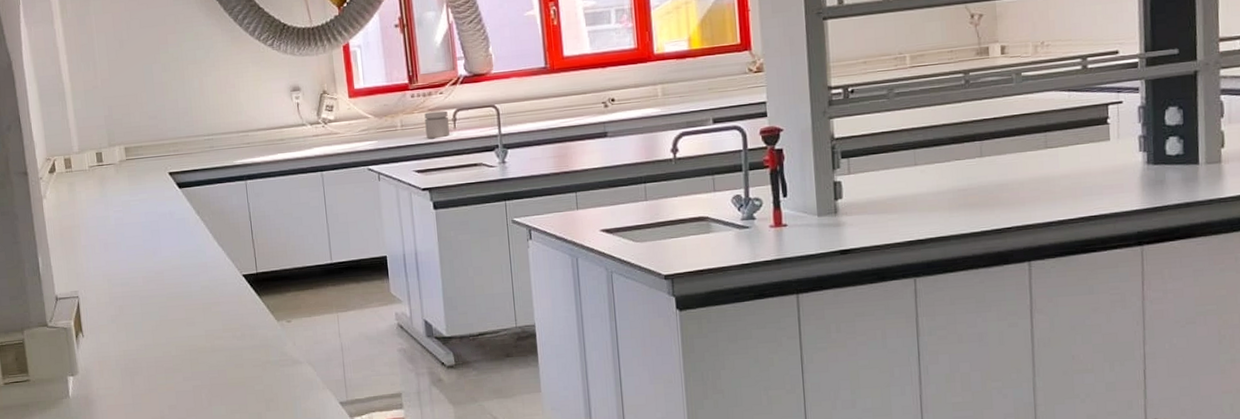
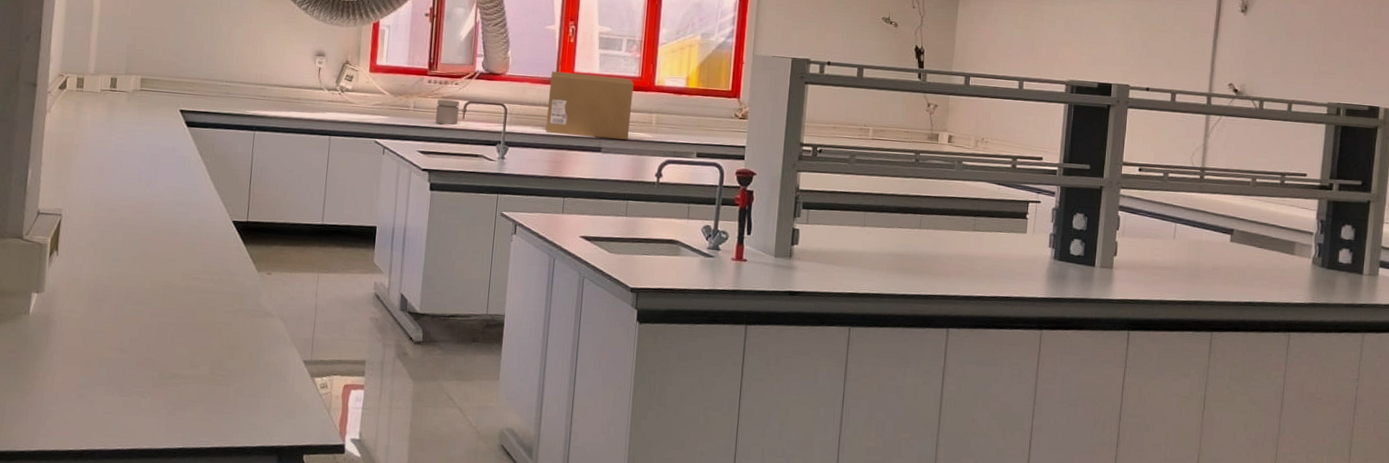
box: none [539,52,635,127] -> present [545,71,634,141]

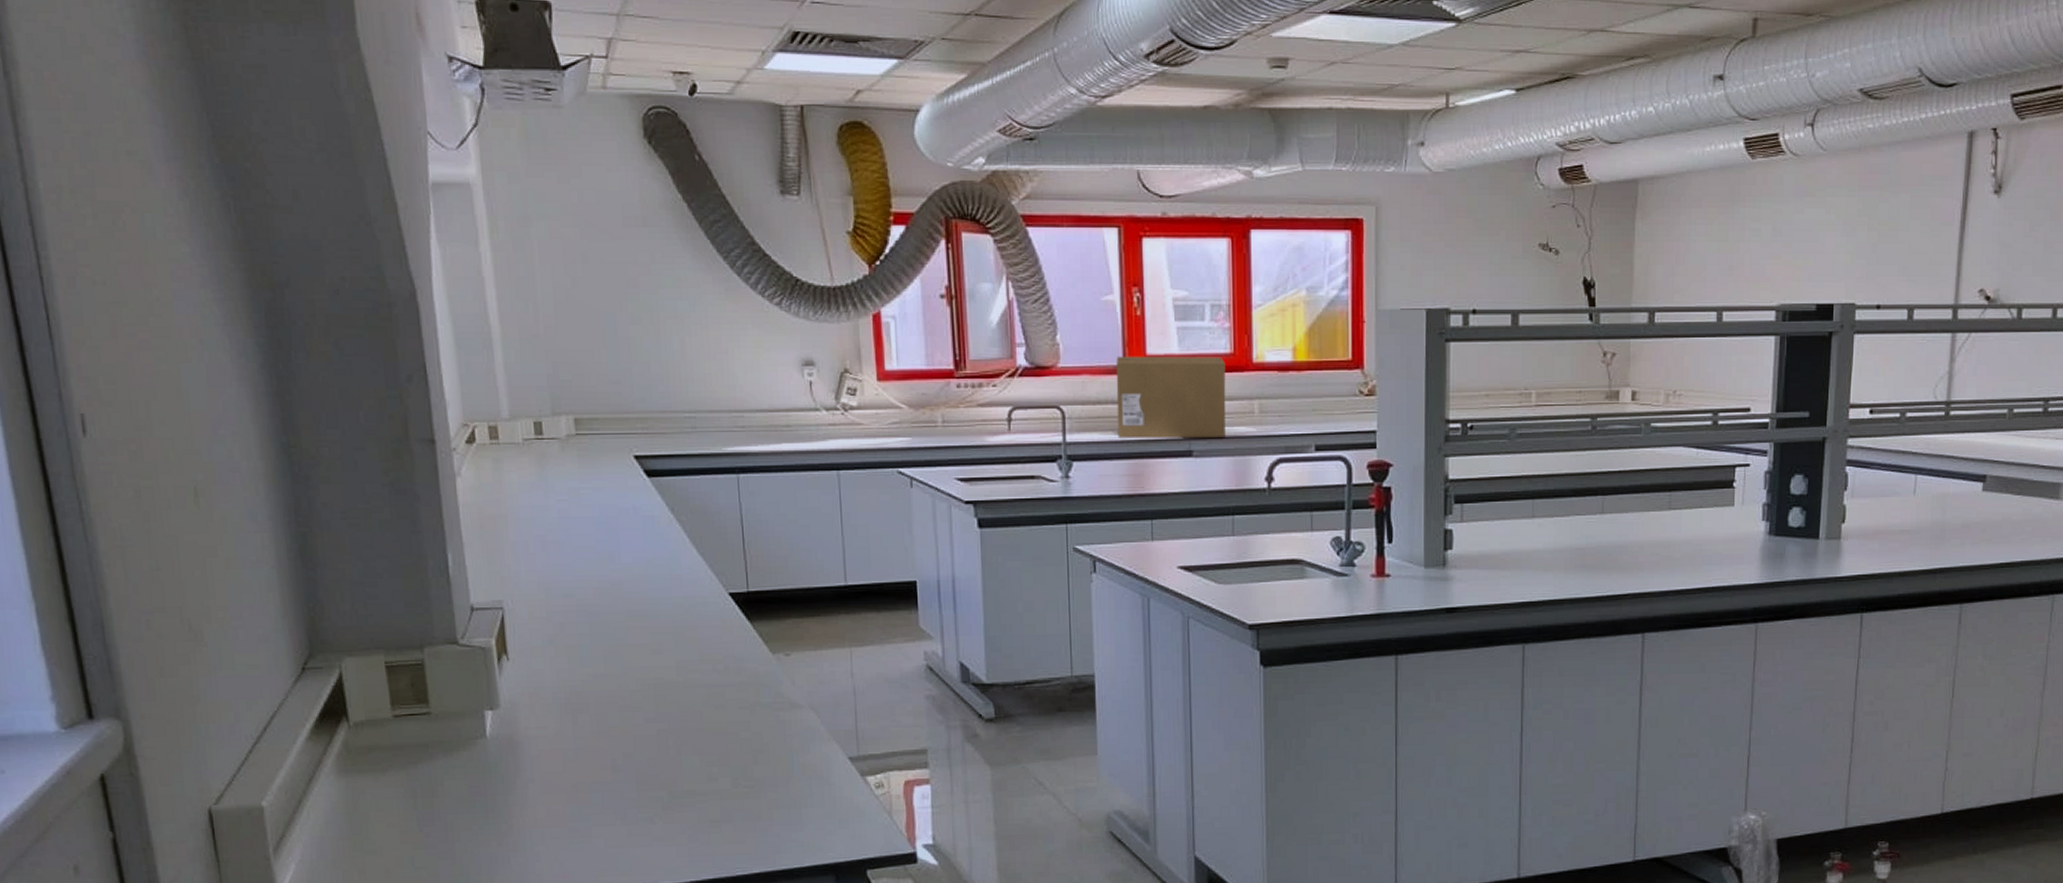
jar: present [435,99,459,126] -> none [972,408,1002,441]

